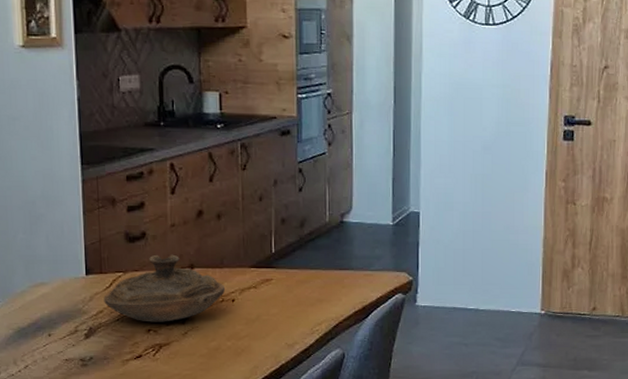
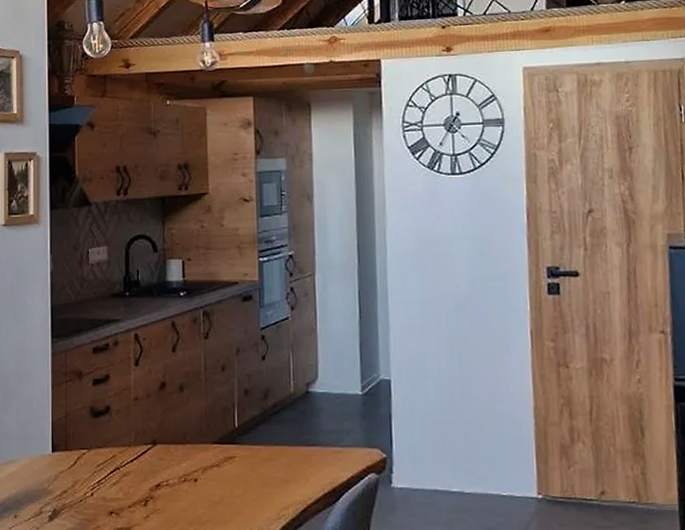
decorative bowl: present [104,254,226,322] -> none [68,430,188,504]

